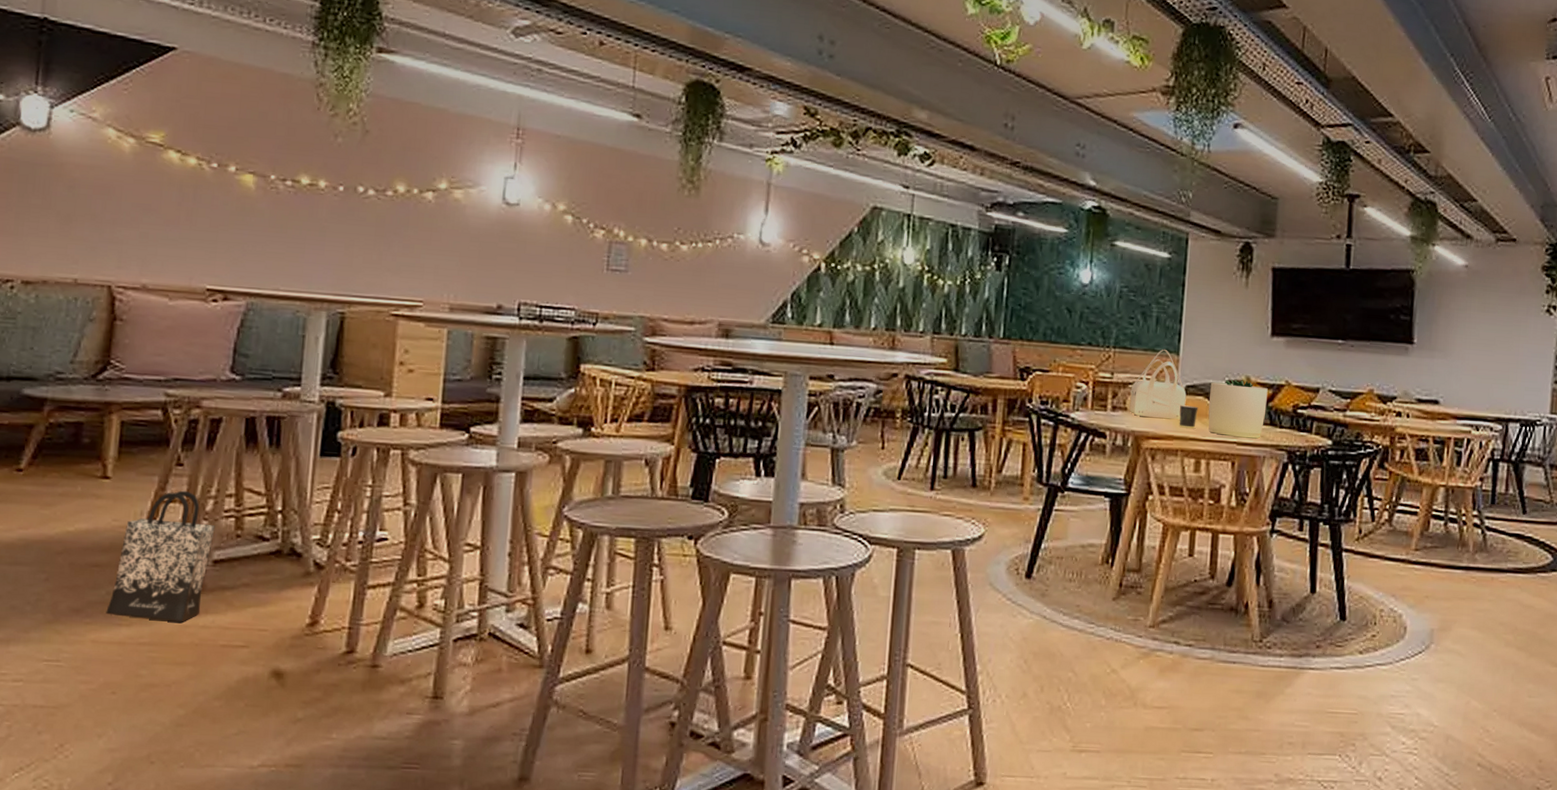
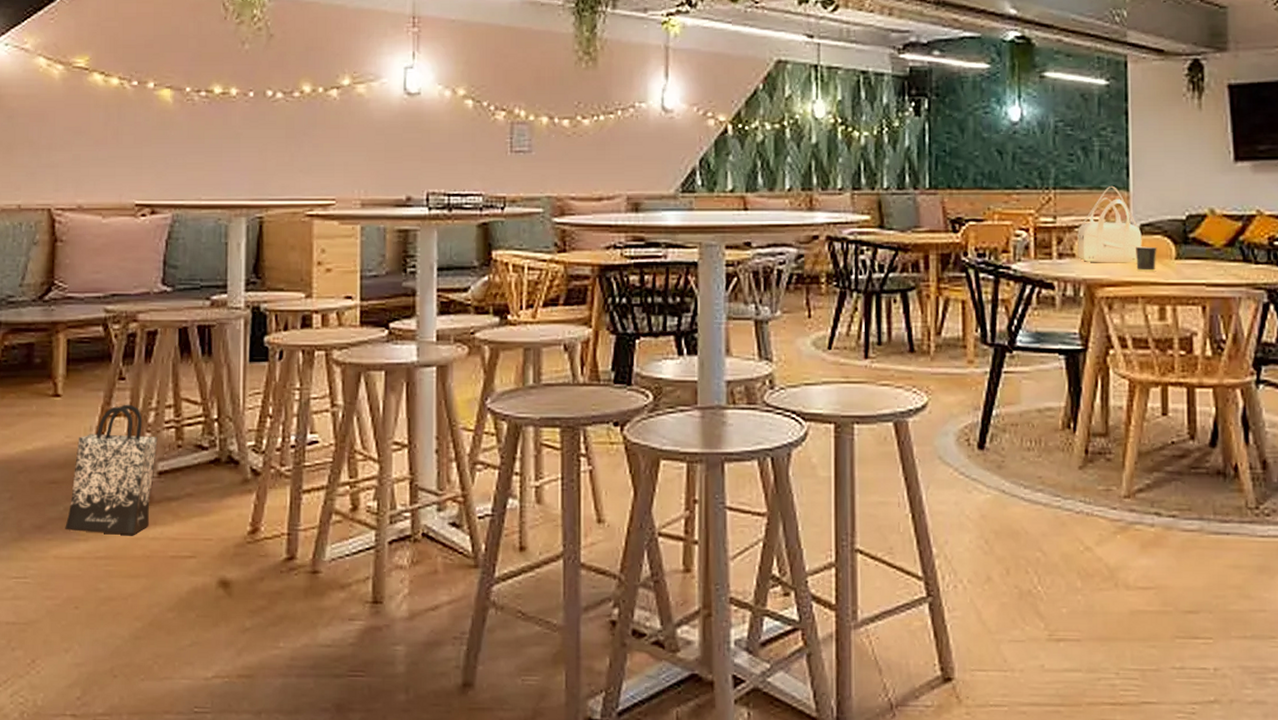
planter: present [1208,379,1268,439] -> none [1168,213,1237,278]

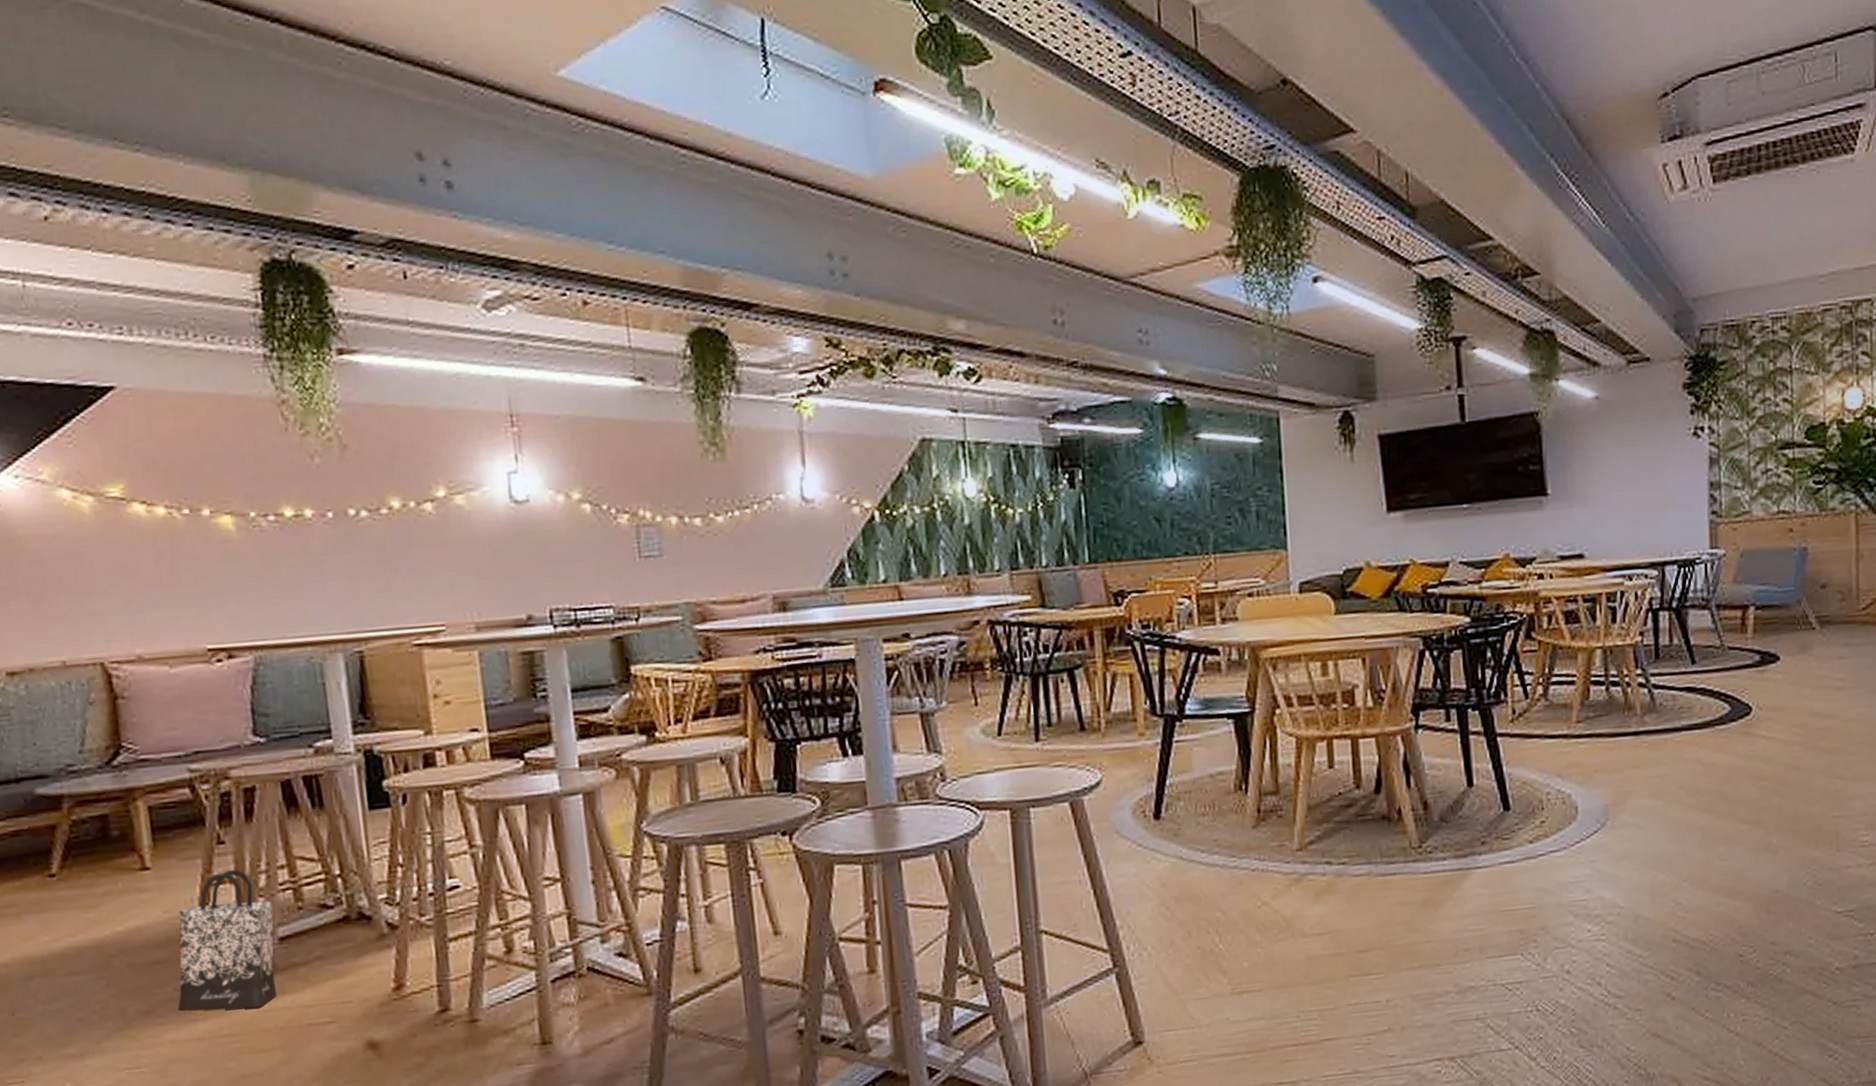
handbag: present [1076,187,1142,263] -> none [1238,546,1302,625]
mug: present [1135,246,1157,272] -> none [1295,603,1317,630]

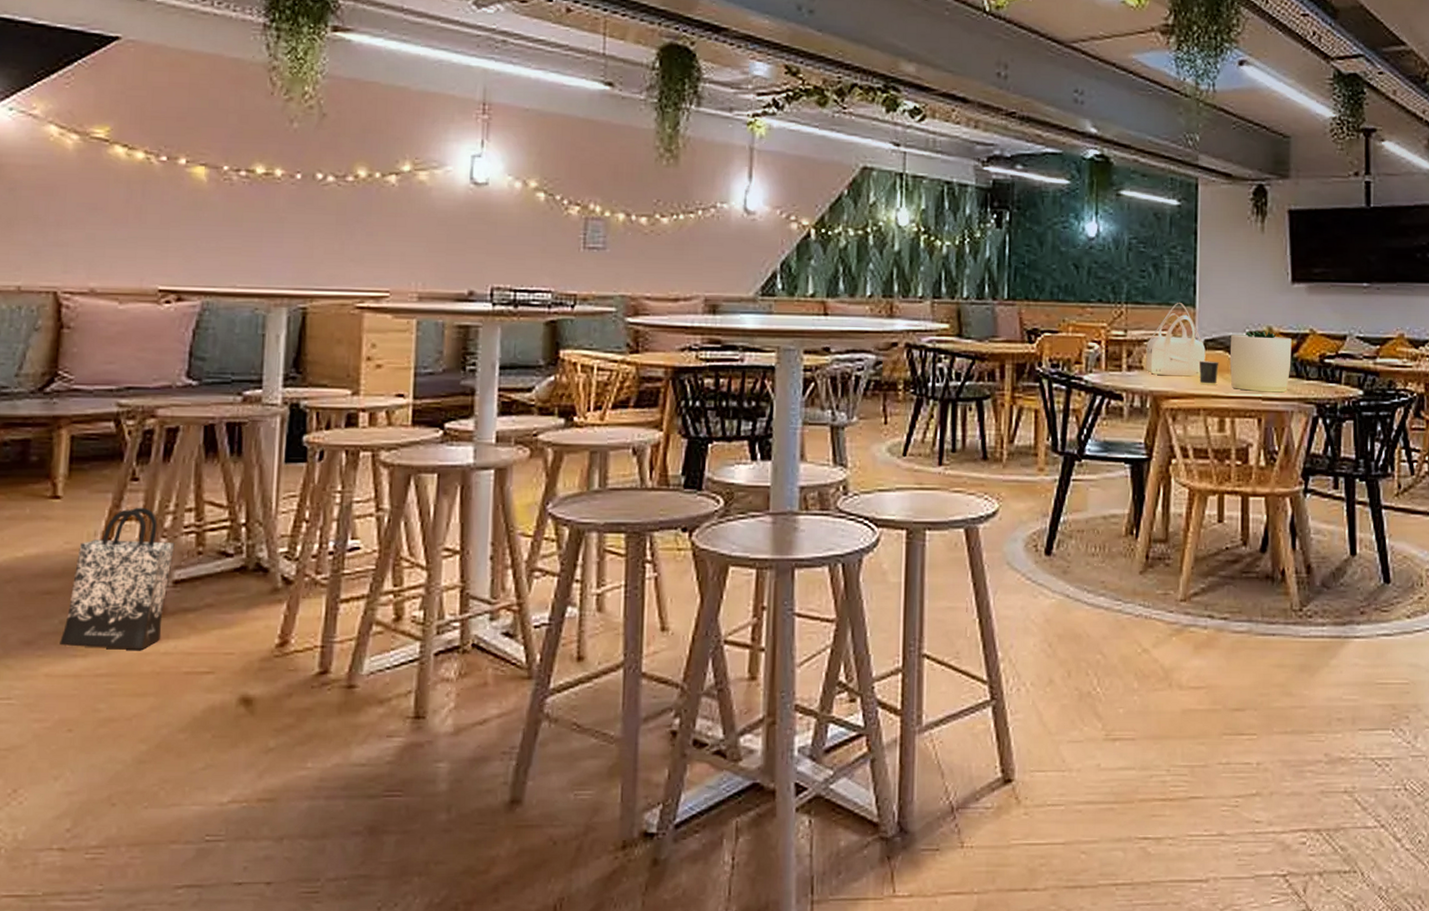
handbag: none [1238,546,1302,625] -> present [1145,303,1206,377]
mug: none [1295,603,1317,630] -> present [1198,360,1219,385]
planter: none [1327,566,1393,631] -> present [1229,330,1292,393]

